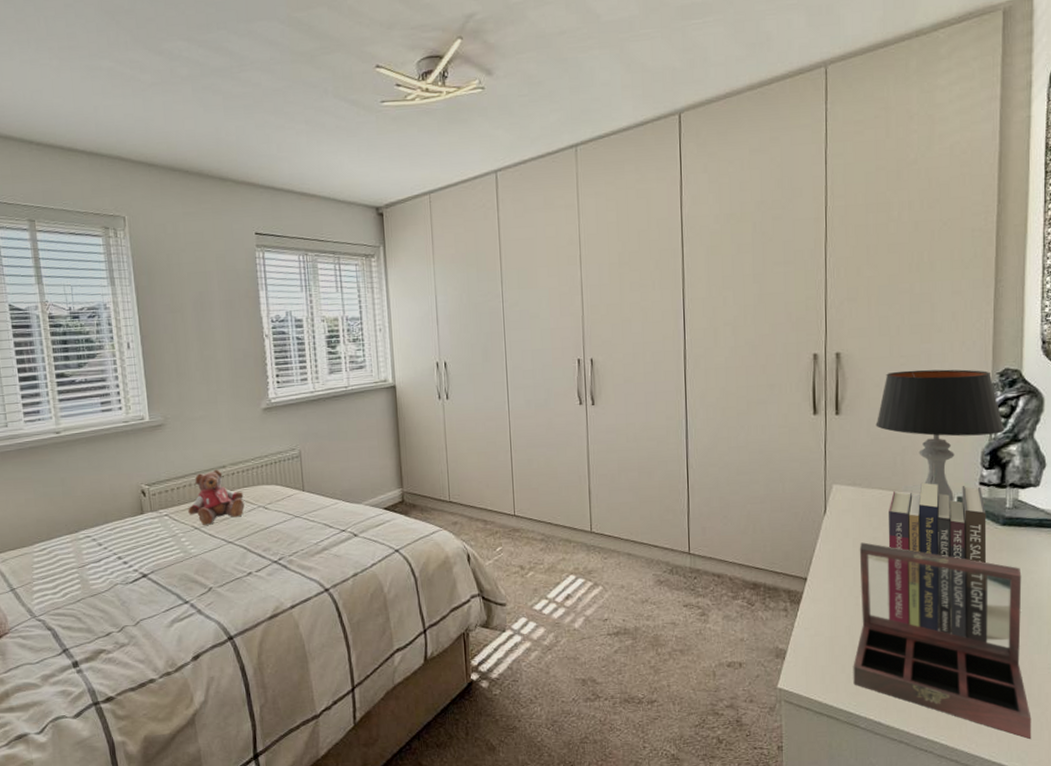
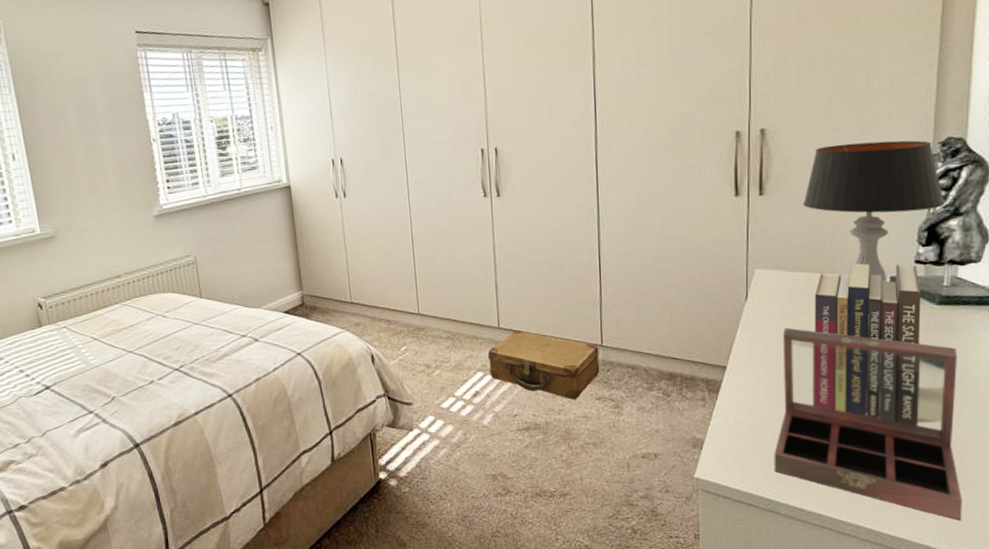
teddy bear: present [188,469,245,525] -> none [86,279,143,336]
suitcase: none [579,535,687,605] -> present [487,330,600,399]

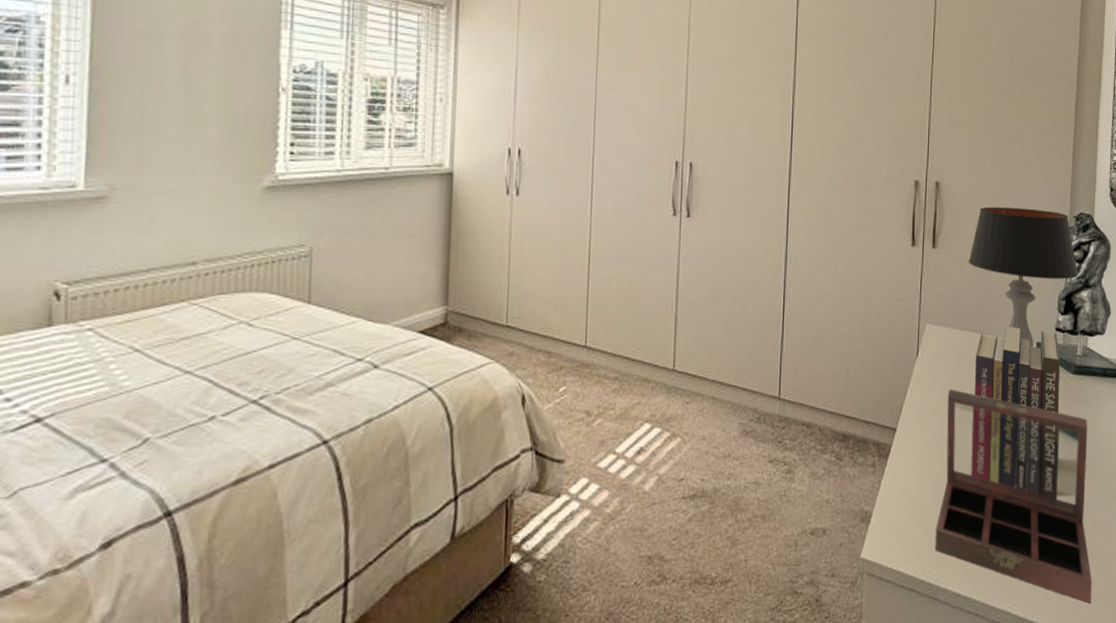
suitcase: present [487,330,600,399] -> none [657,374,776,461]

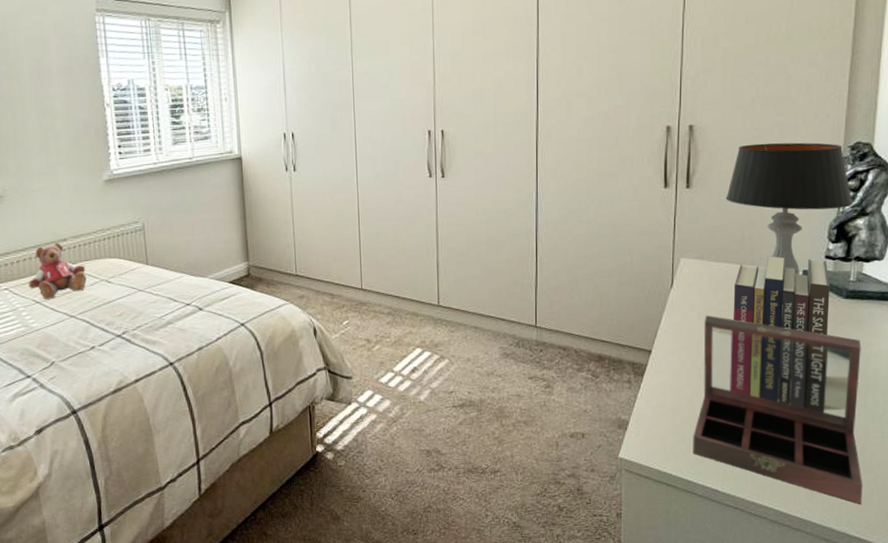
teddy bear: none [127,266,219,346] -> present [28,242,87,299]

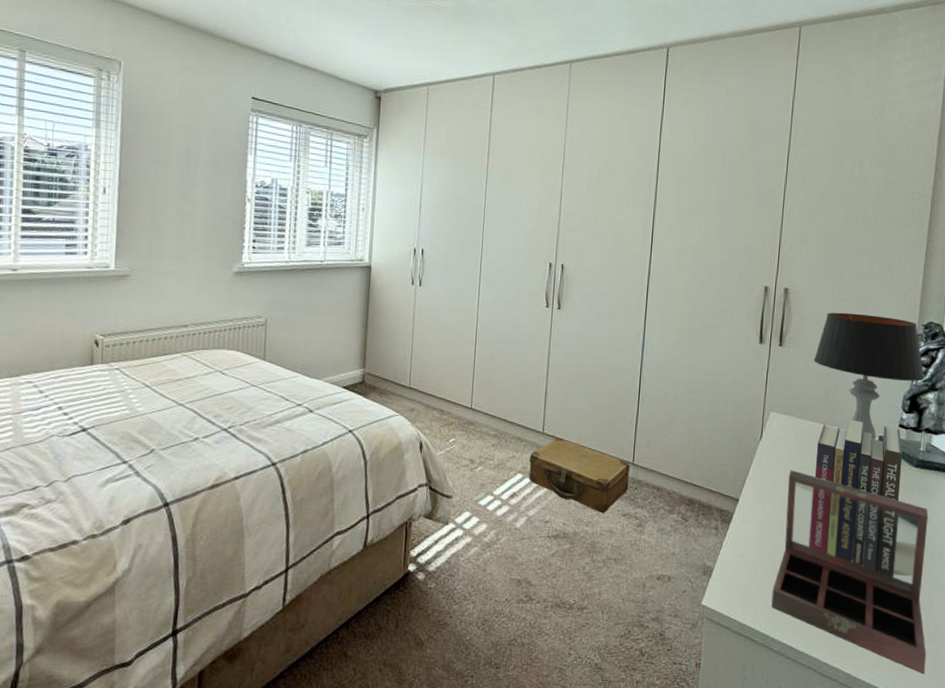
teddy bear: present [28,242,87,299] -> none [141,327,202,384]
suitcase: none [426,308,533,378] -> present [529,437,630,513]

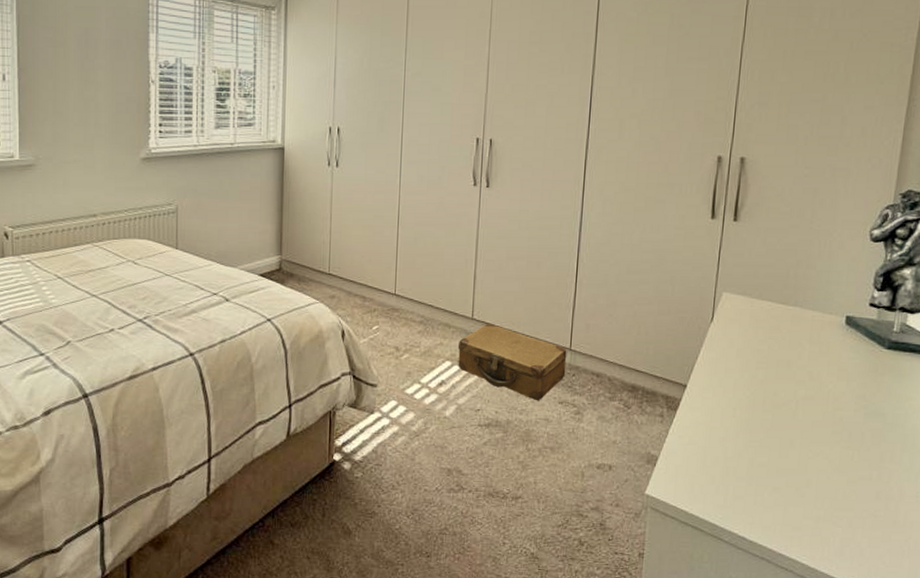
jewelry box: present [771,470,929,675] -> none [721,354,901,567]
table lamp: present [813,312,925,452] -> none [772,182,901,334]
books: present [814,419,903,501] -> none [772,298,873,385]

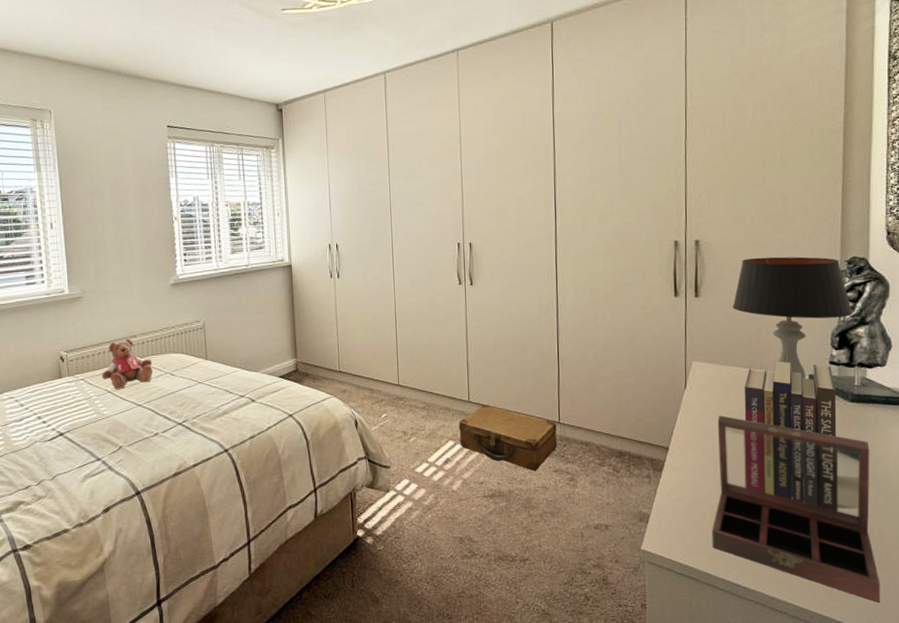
teddy bear: none [52,217,113,275] -> present [102,338,153,389]
jewelry box: none [721,354,901,567] -> present [712,415,881,604]
table lamp: none [772,182,901,334] -> present [732,256,853,392]
books: none [772,298,873,385] -> present [744,361,837,436]

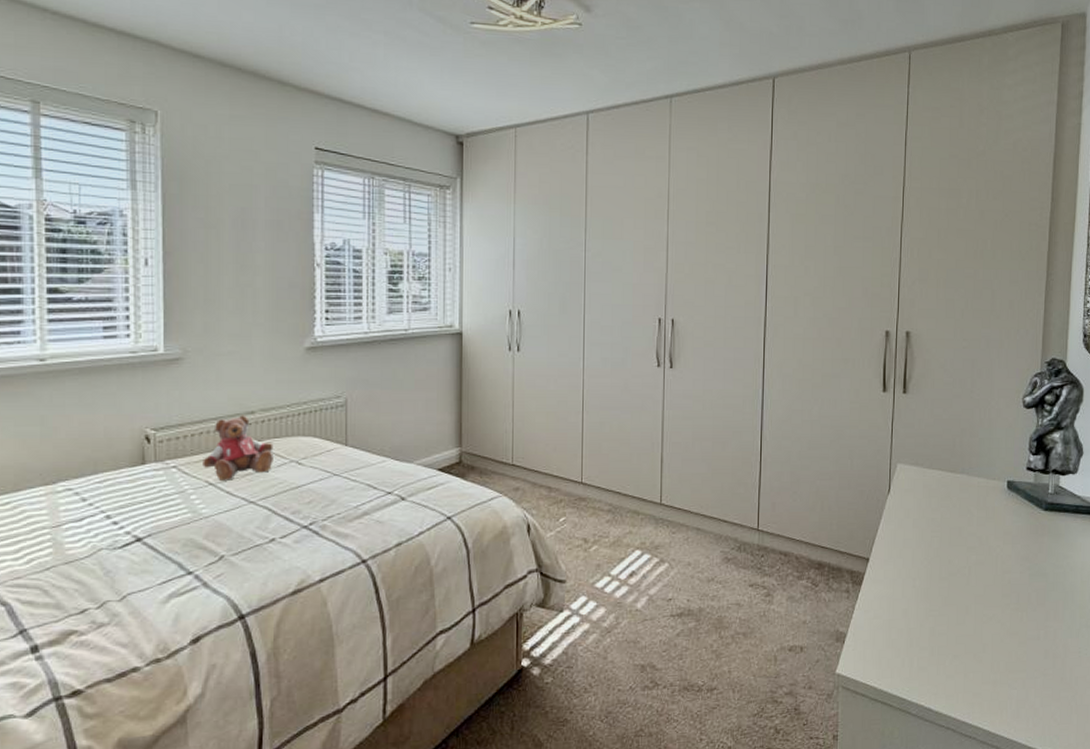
suitcase: present [458,404,558,470] -> none [647,507,755,585]
jewelry box: present [712,415,881,604] -> none [907,523,1063,724]
table lamp: present [732,256,853,392] -> none [938,354,1050,499]
books: present [744,361,837,436] -> none [945,465,1032,547]

